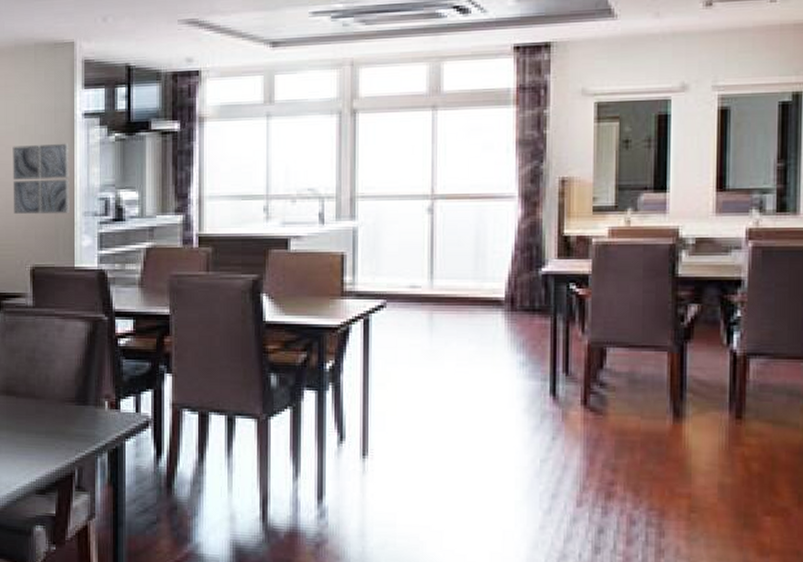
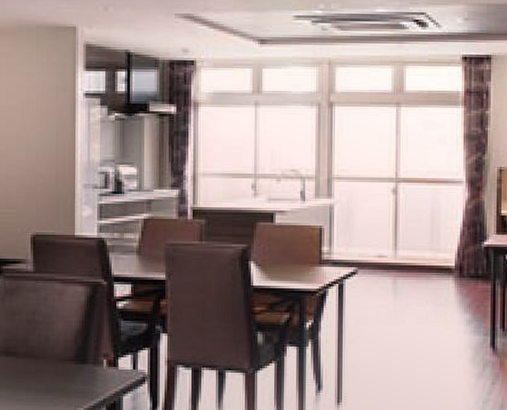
wall art: present [12,143,70,215] -> none [14,120,71,186]

